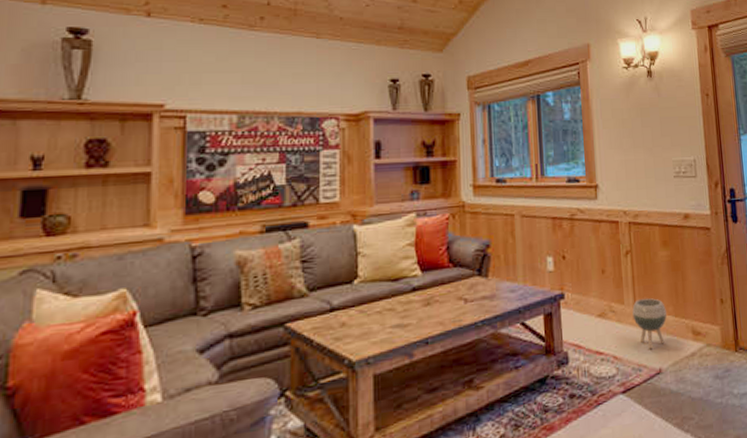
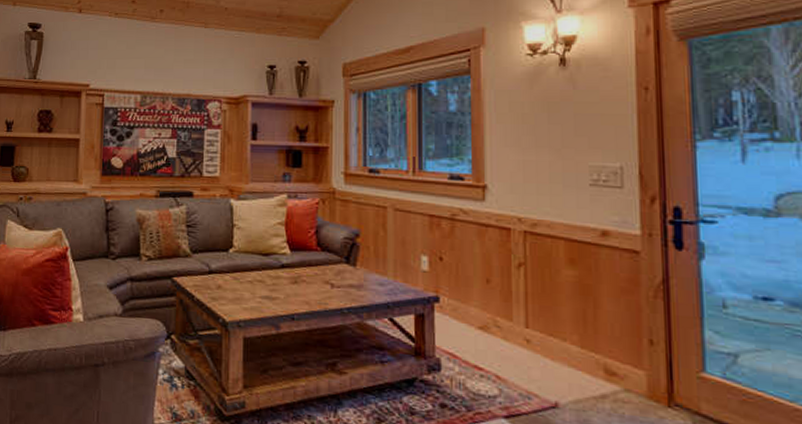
planter: present [632,298,667,350] -> none [523,319,569,379]

